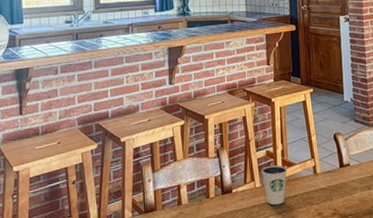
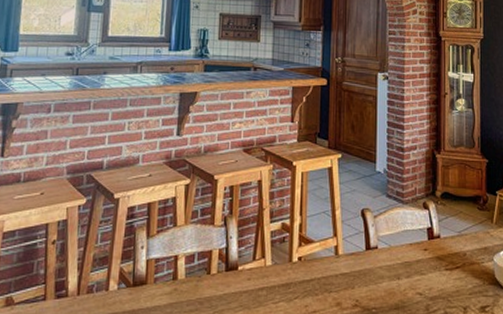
dixie cup: present [261,165,287,205] -> none [273,241,305,289]

